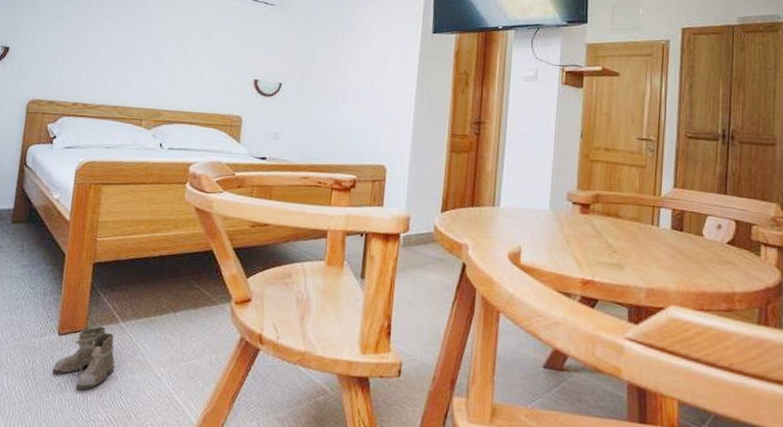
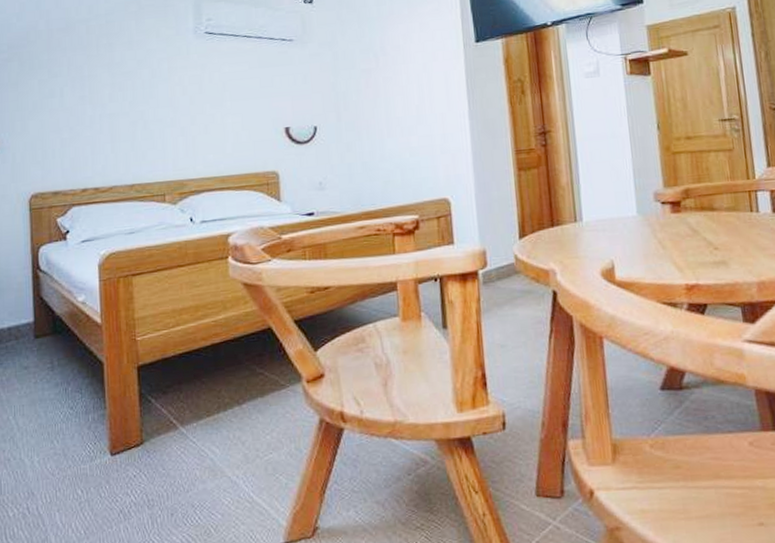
boots: present [52,326,118,390] -> none [111,436,188,513]

